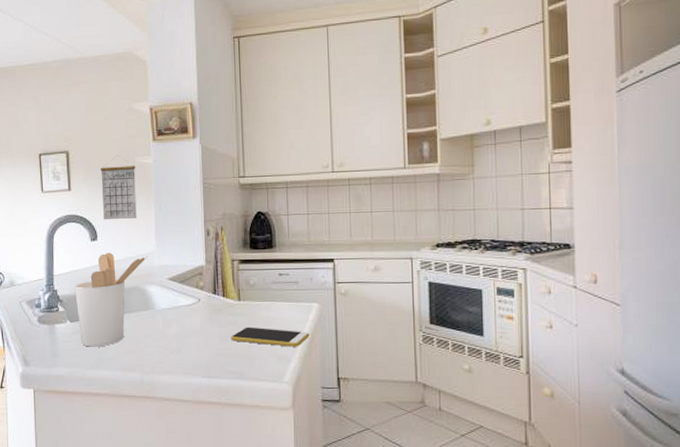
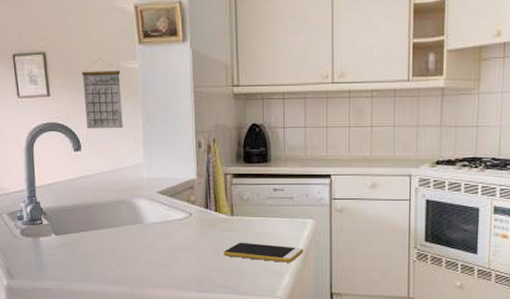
utensil holder: present [75,252,148,347] -> none [58,163,136,261]

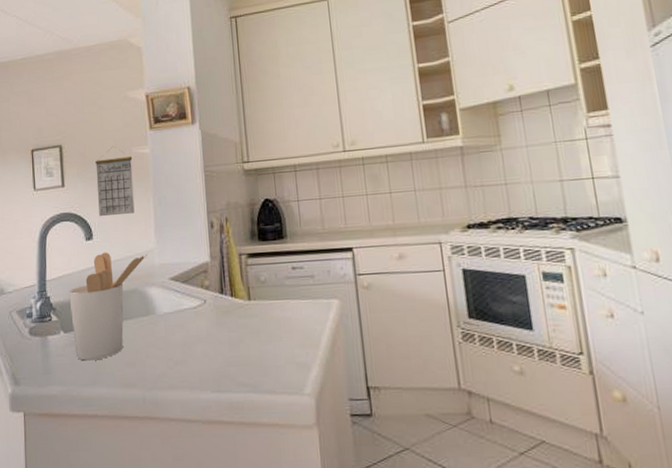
utensil holder: none [58,163,136,261] -> present [69,252,147,361]
smartphone: present [223,242,304,263] -> none [242,330,332,352]

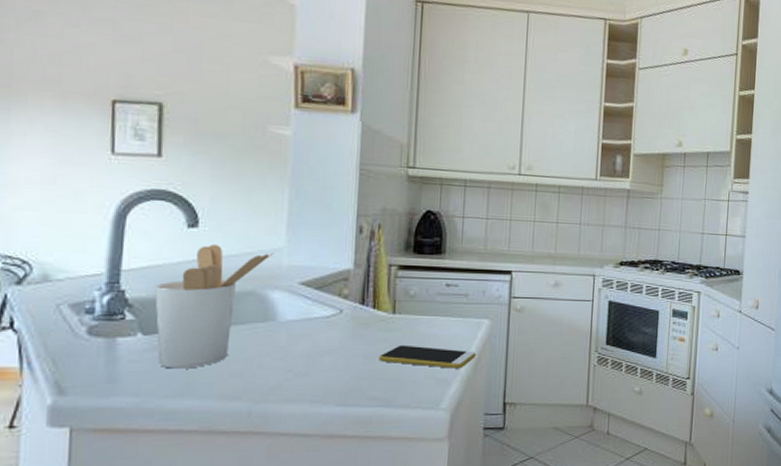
calendar: present [95,145,135,217] -> none [211,118,267,204]
smartphone: none [242,330,332,352] -> present [379,345,477,369]

